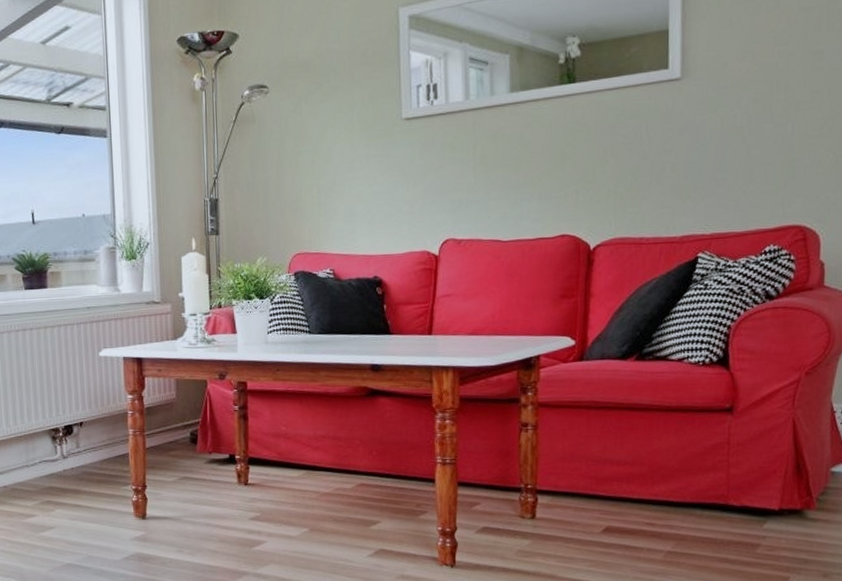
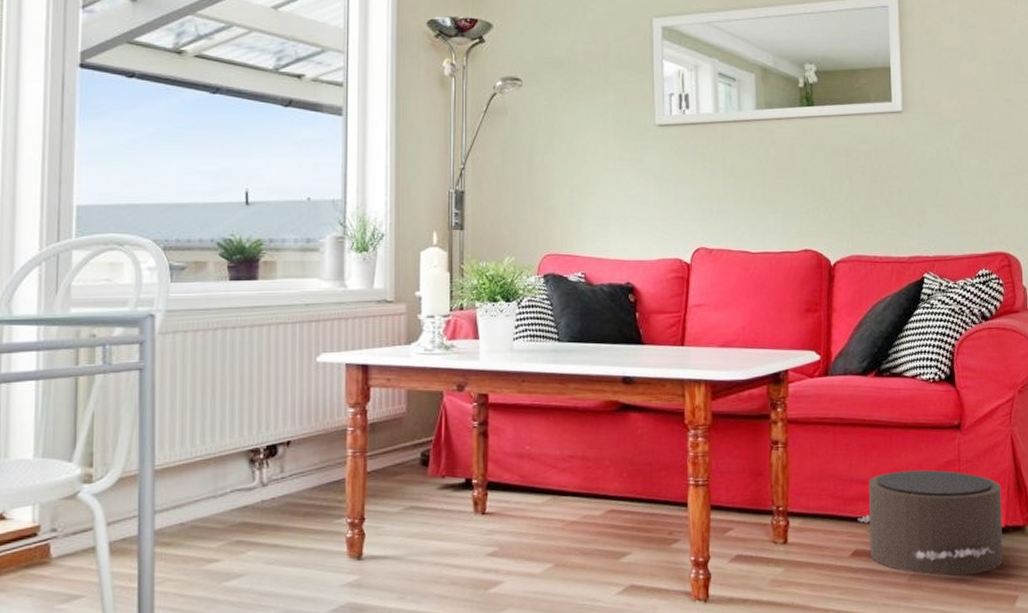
pouf: none [611,452,777,555] -> present [858,470,1004,576]

